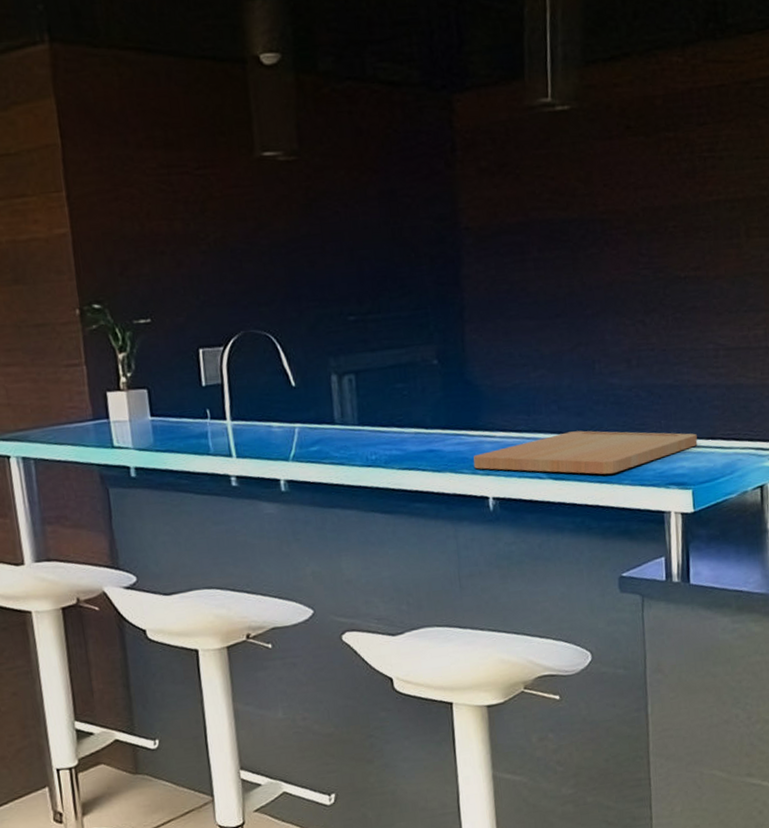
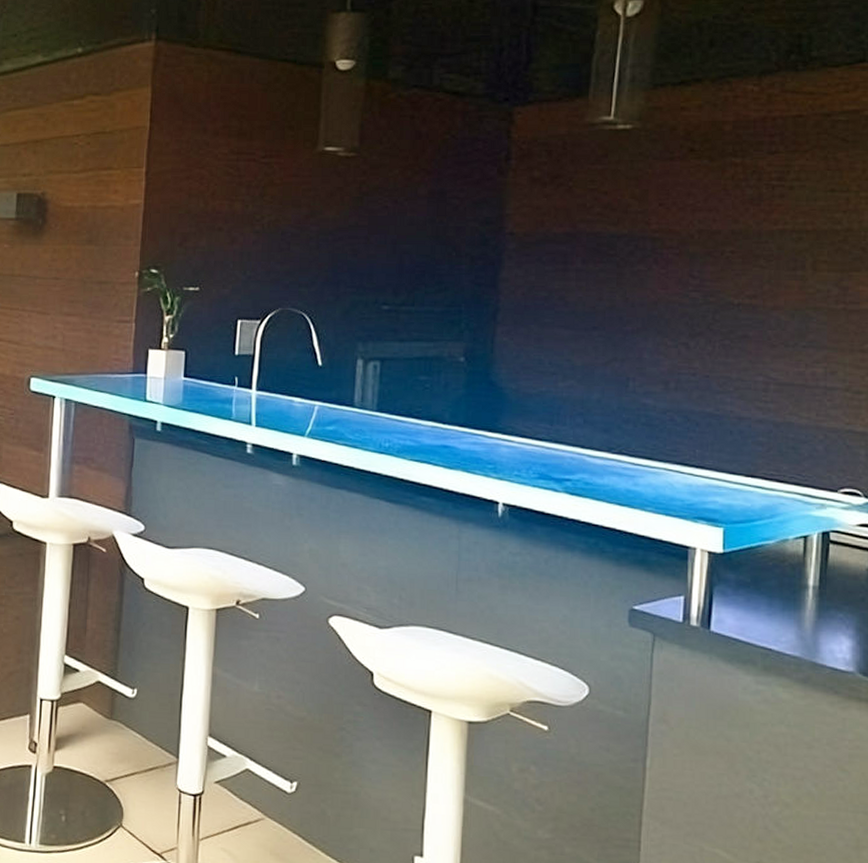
cutting board: present [473,430,698,475] -> none [487,447,735,497]

